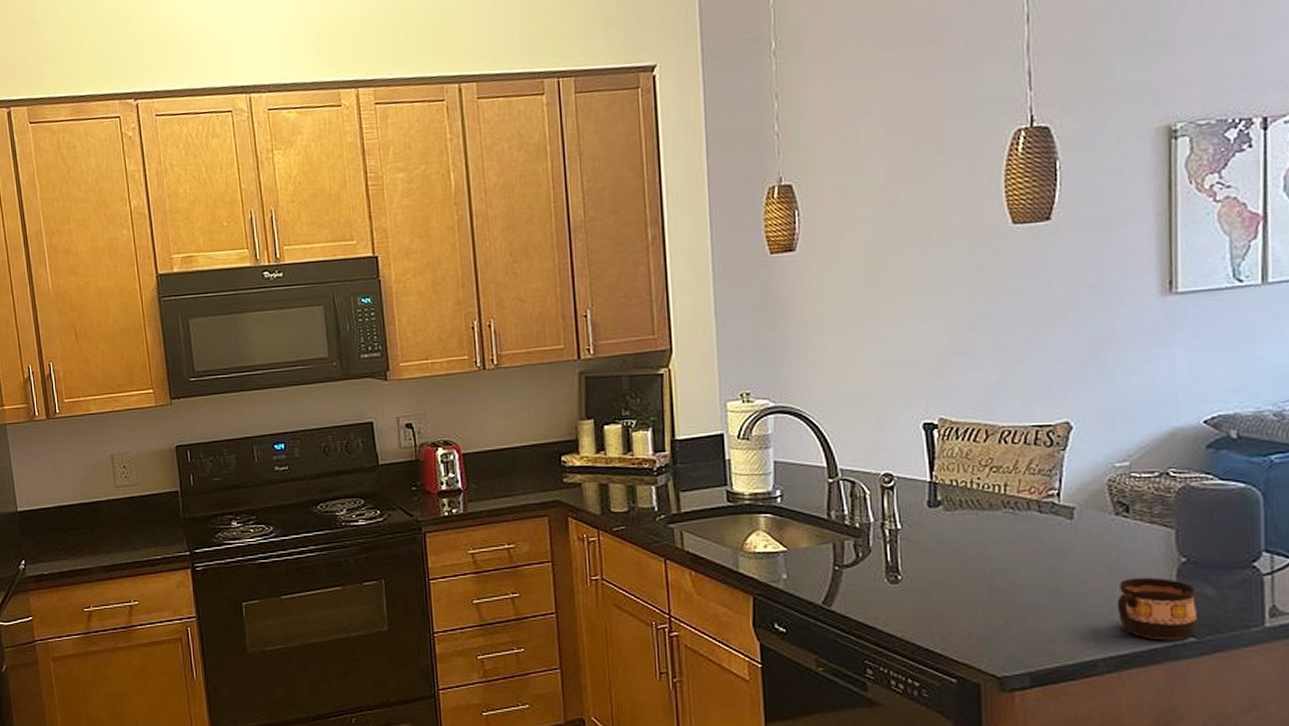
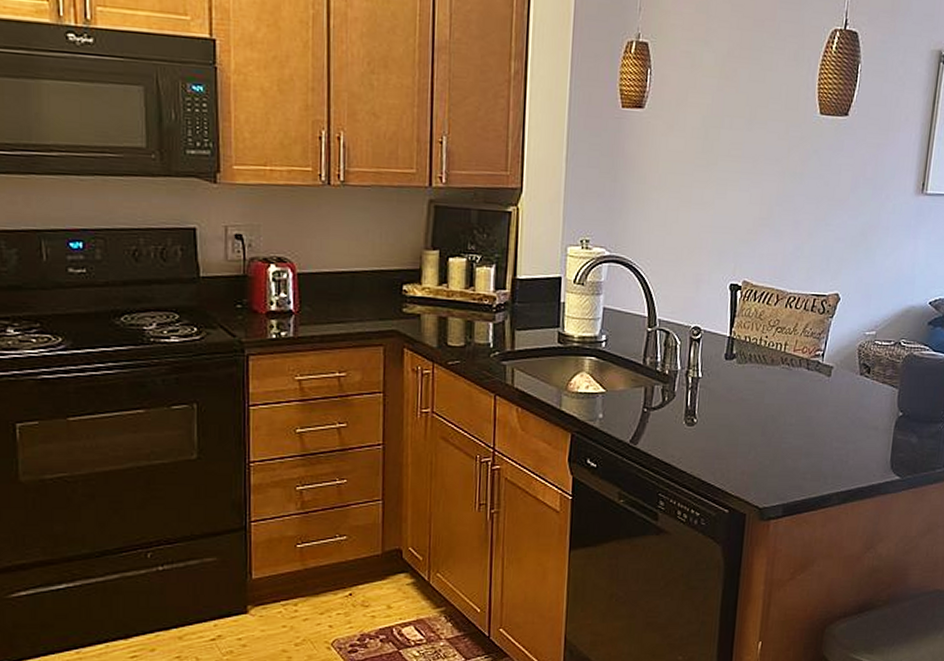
cup: present [1117,577,1197,640] -> none [851,427,905,479]

